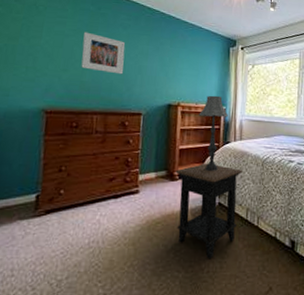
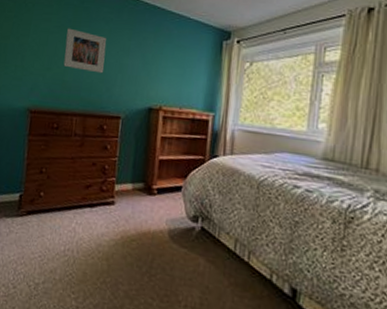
side table: present [175,163,242,260] -> none [153,178,232,292]
table lamp: present [199,95,228,171] -> none [182,98,217,190]

